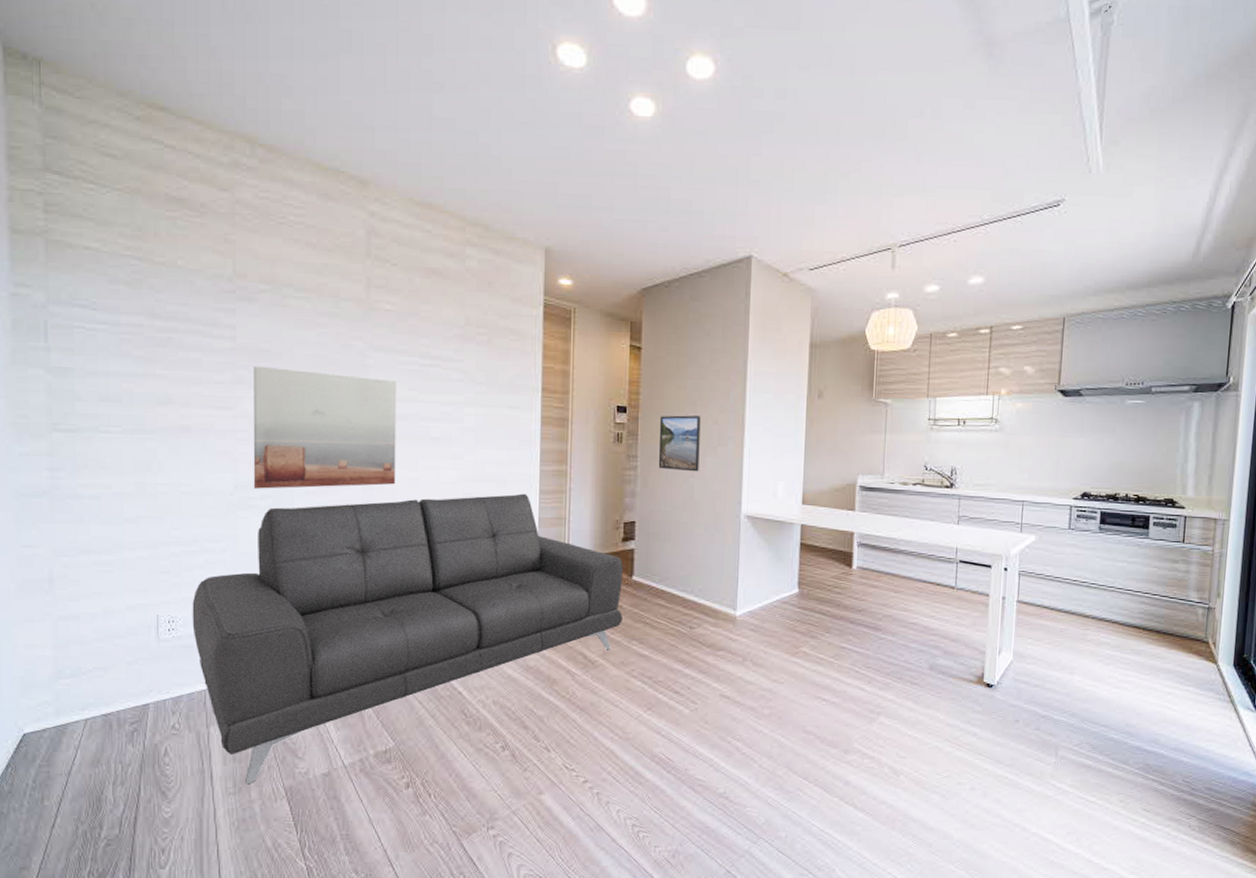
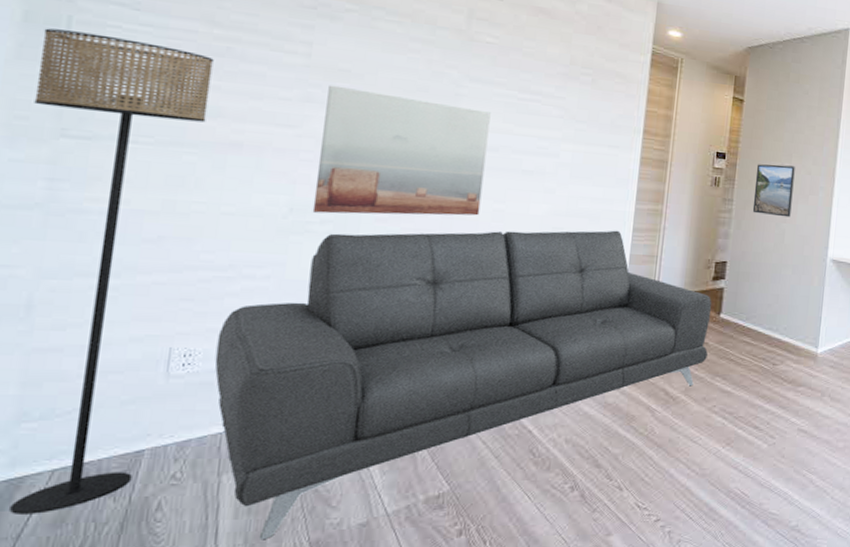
floor lamp: none [28,334,159,755] -> present [9,28,214,514]

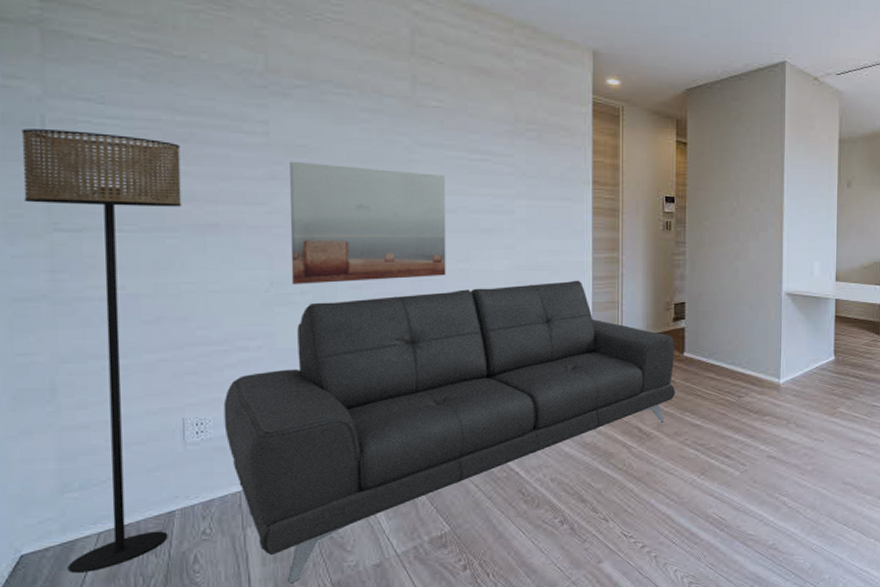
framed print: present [752,164,795,218] -> none [705,204,743,255]

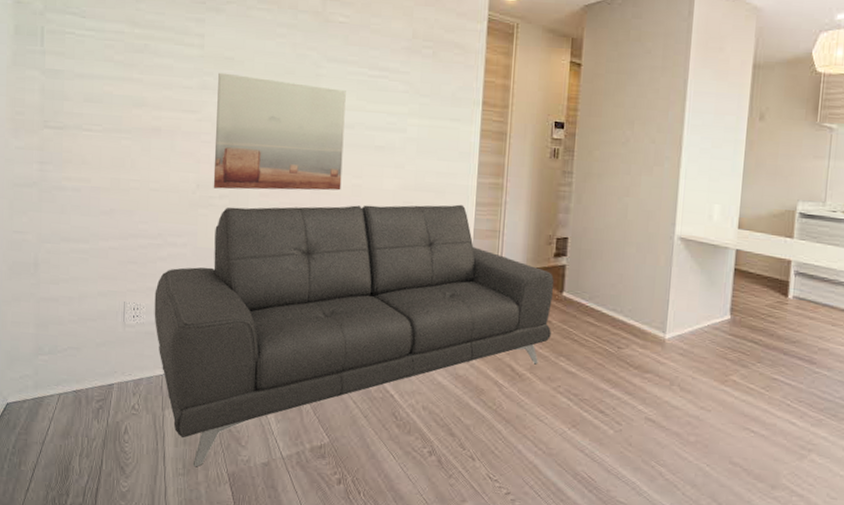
floor lamp: present [21,129,182,573] -> none [26,38,136,427]

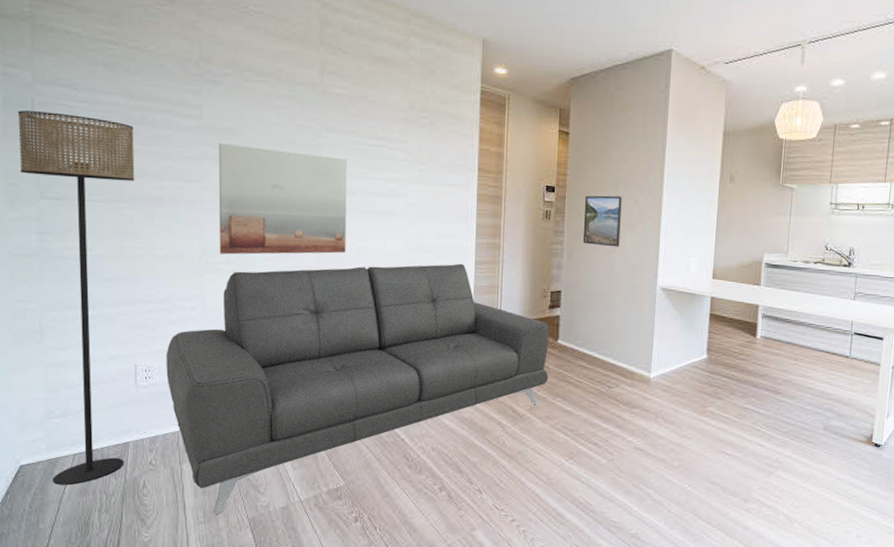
floor lamp: none [26,38,136,427] -> present [17,110,135,485]
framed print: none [593,133,638,191] -> present [582,195,622,247]

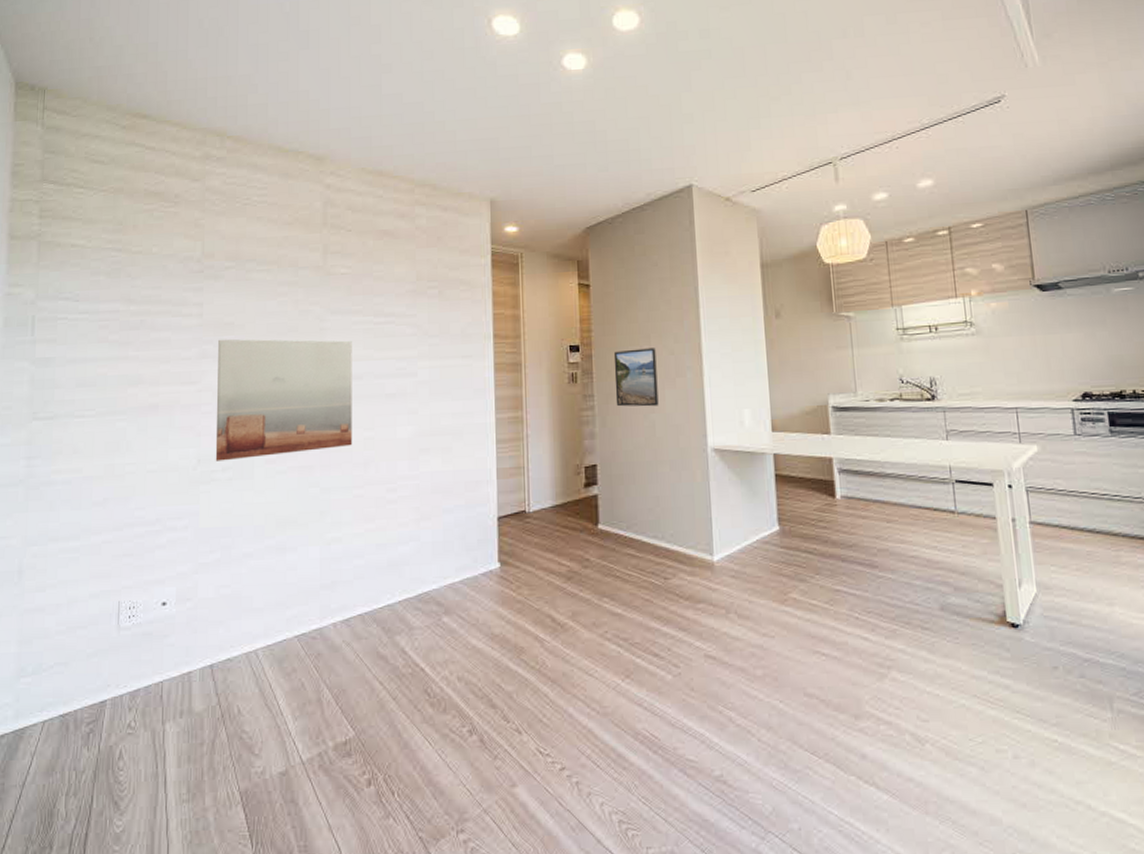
floor lamp: present [17,110,135,485] -> none [14,327,132,763]
sofa: present [166,263,549,515] -> none [152,444,591,790]

